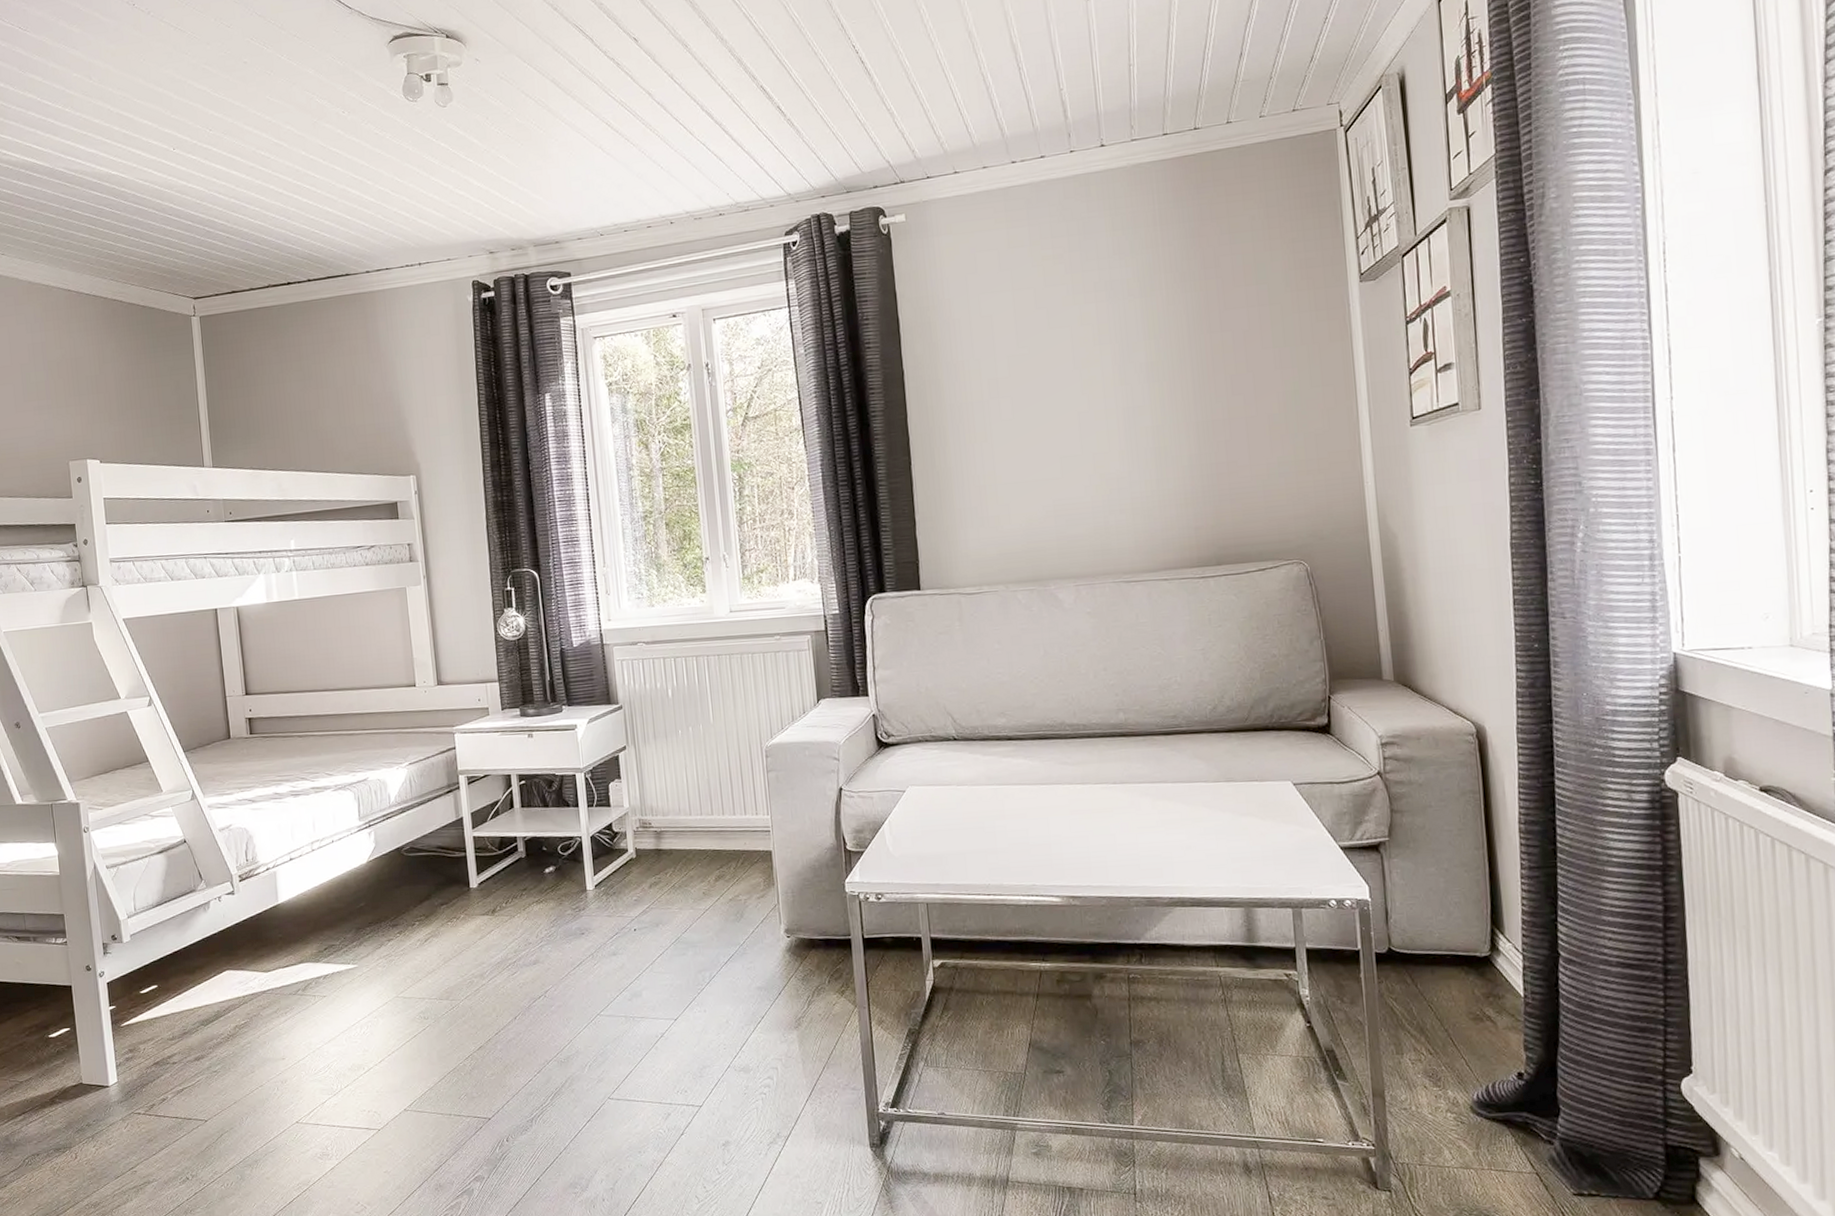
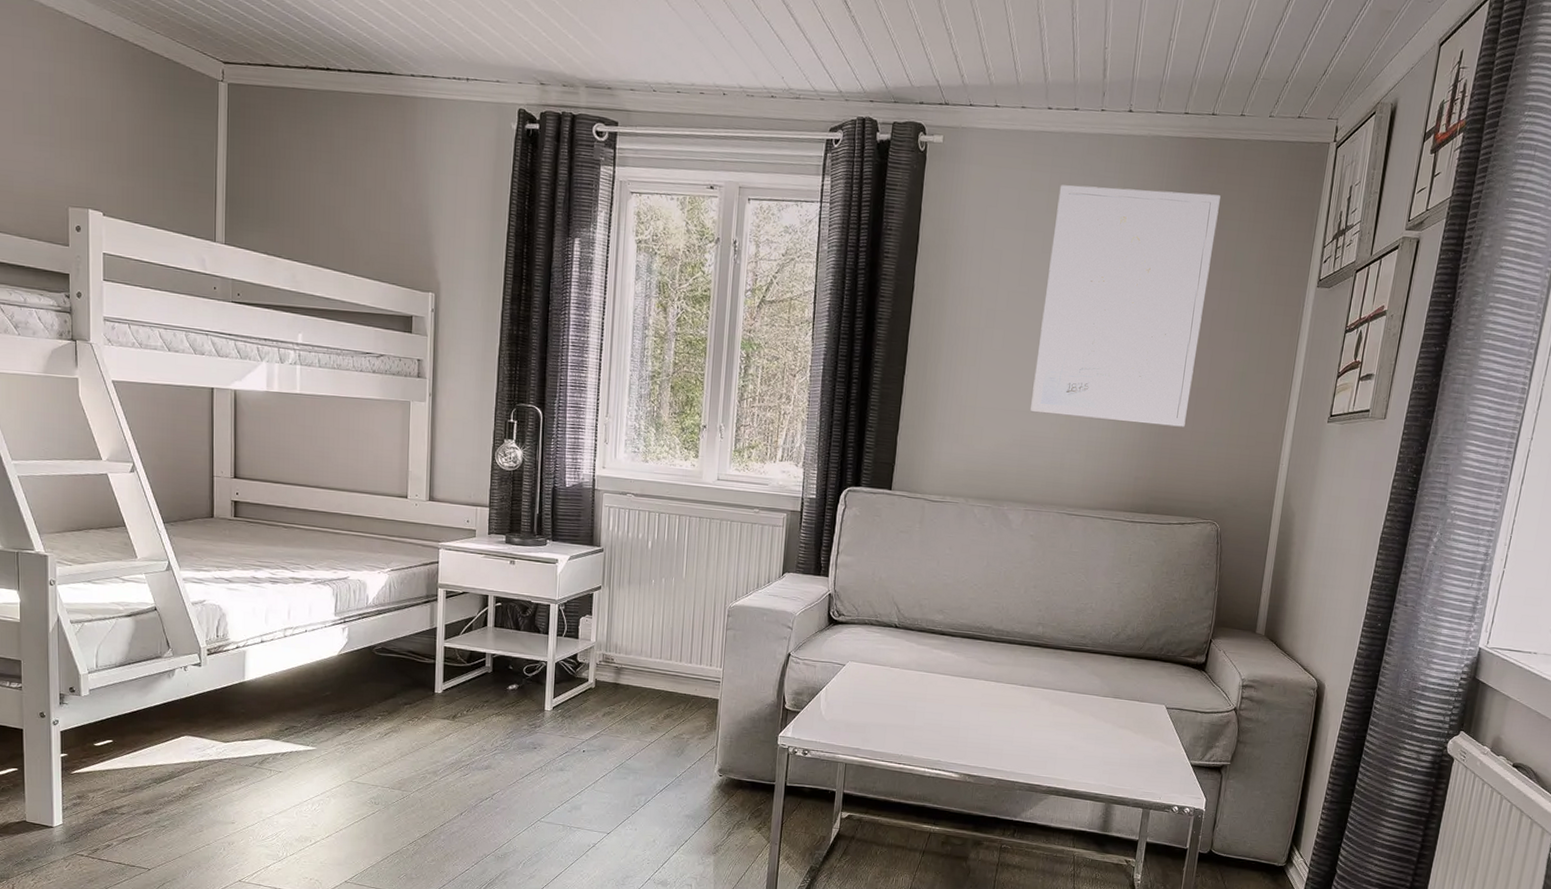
wall art: none [1041,209,1241,479] -> present [1030,185,1221,427]

